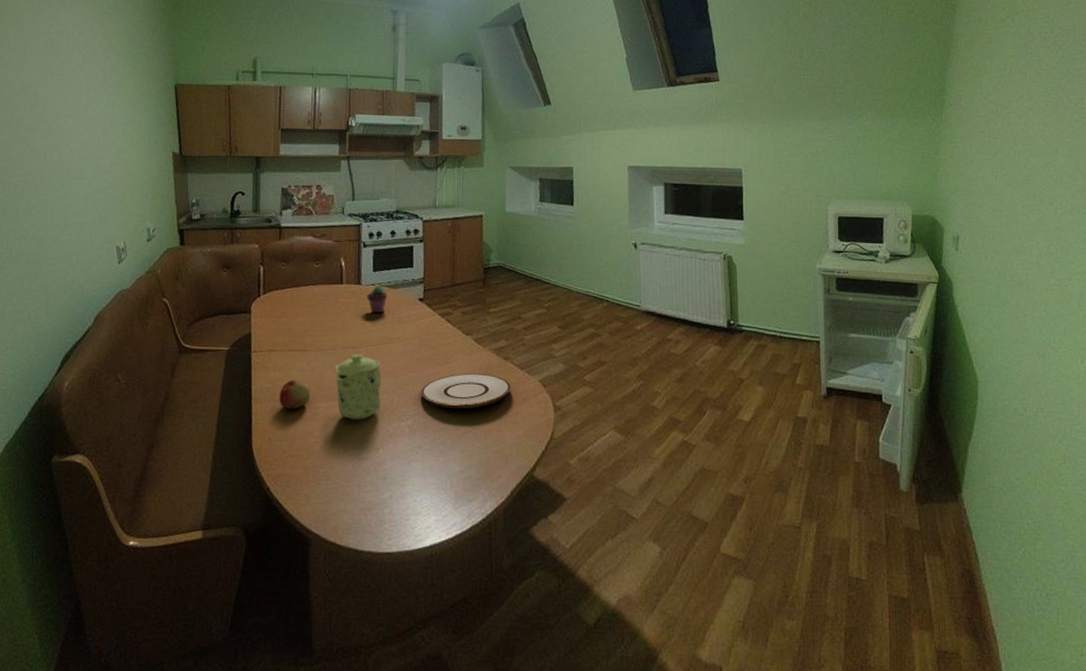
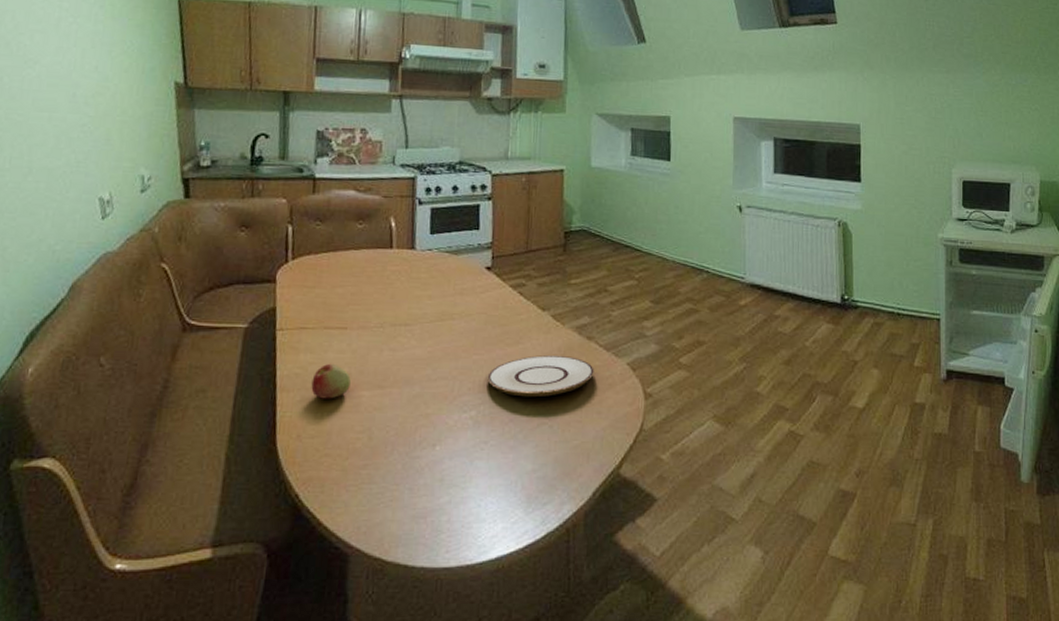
mug: present [334,354,382,420] -> none [381,333,439,412]
potted succulent: present [367,286,388,314] -> none [422,251,448,284]

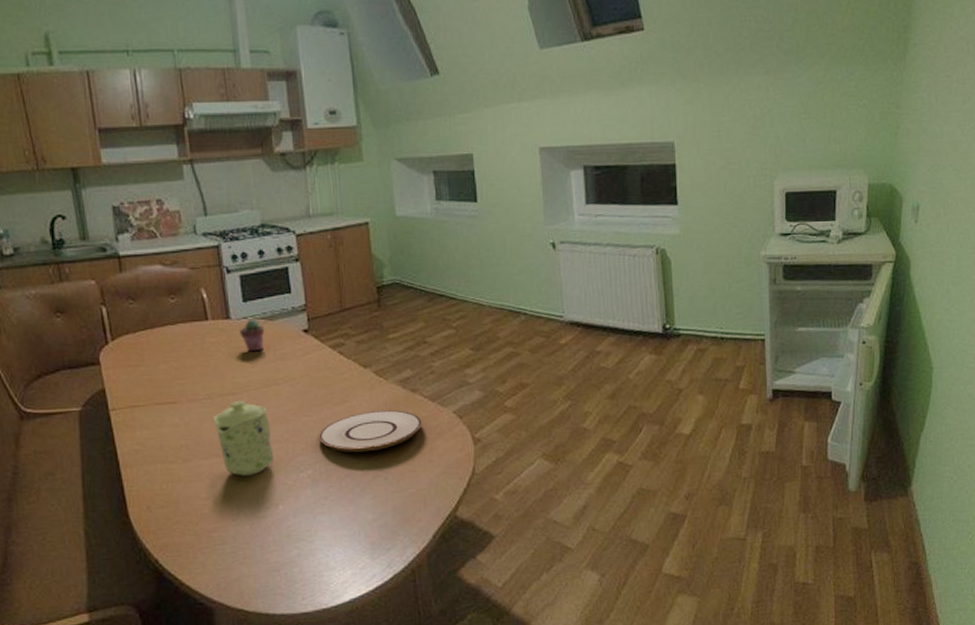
apple: present [311,363,351,399] -> none [151,437,189,472]
mug: none [381,333,439,412] -> present [212,401,273,476]
potted succulent: none [422,251,448,284] -> present [239,319,265,352]

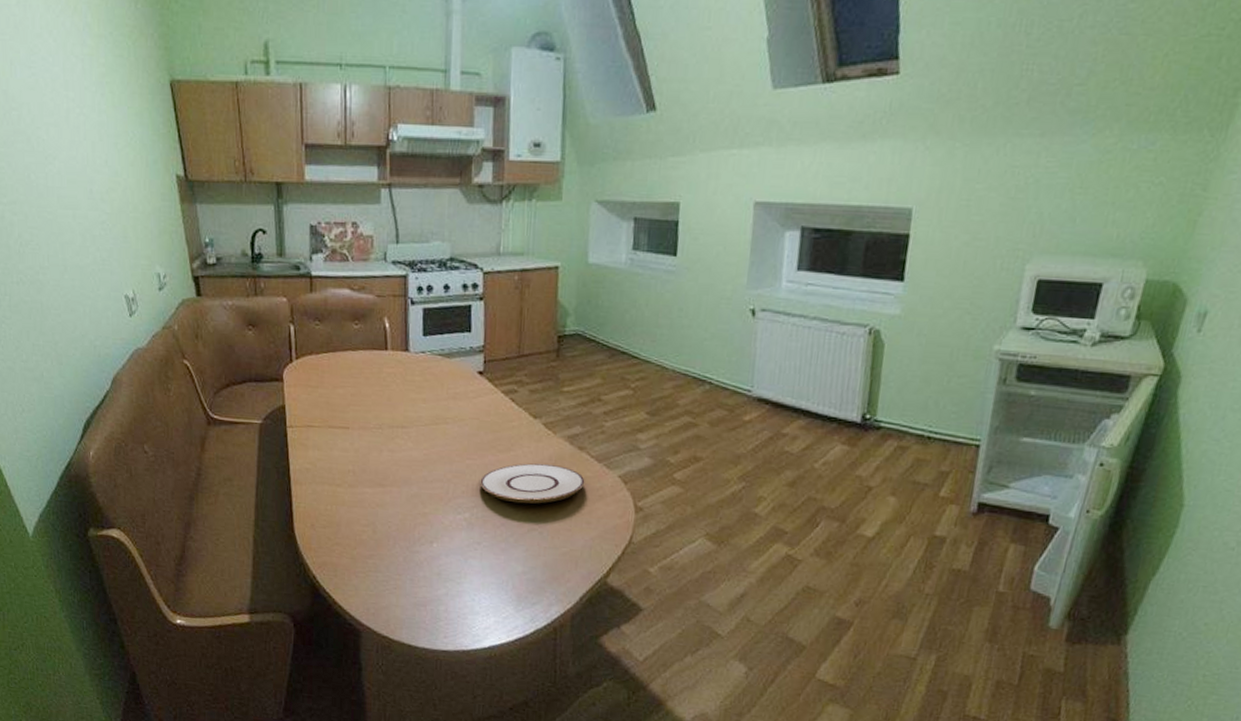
mug: present [212,401,273,476] -> none [381,434,435,510]
potted succulent: present [239,319,265,352] -> none [416,354,441,388]

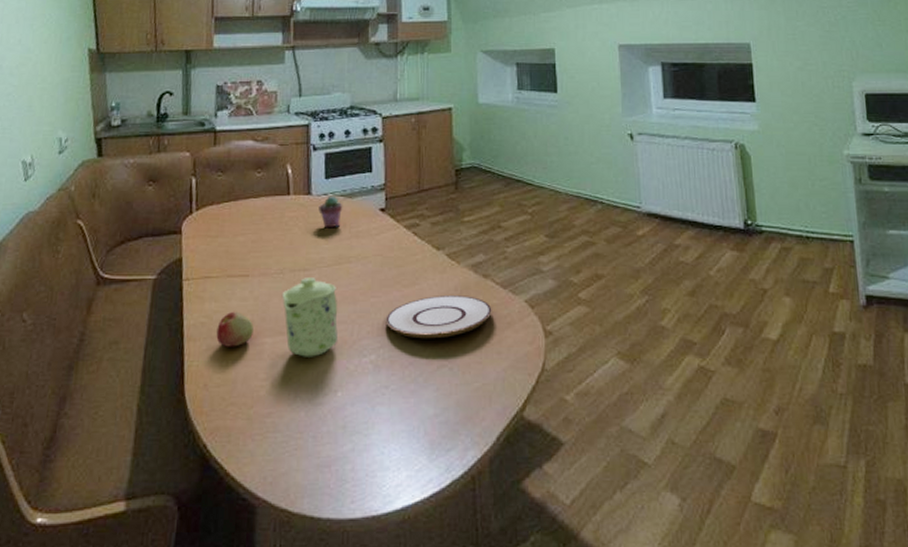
apple: none [320,460,355,494] -> present [216,311,254,347]
mug: none [381,434,435,510] -> present [281,278,338,357]
potted succulent: none [416,354,441,388] -> present [318,195,343,228]

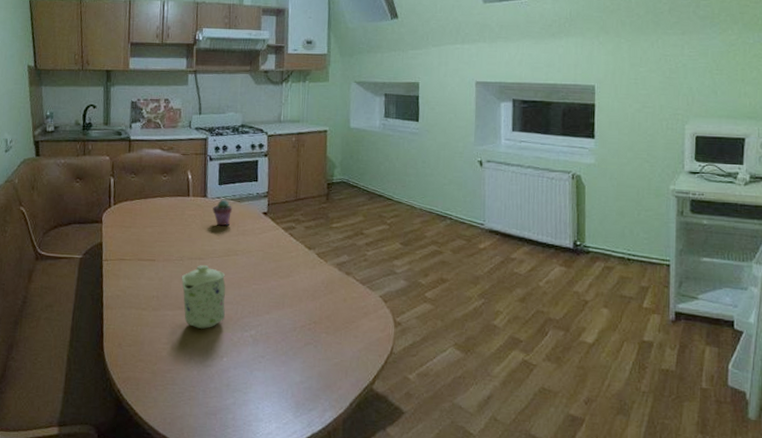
apple: present [216,311,254,347] -> none [129,288,158,316]
plate: present [385,296,492,339] -> none [264,287,352,322]

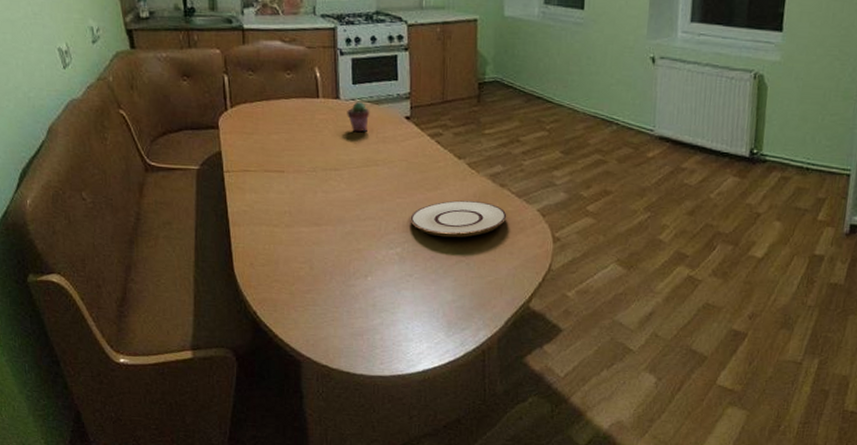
mug: present [181,265,226,329] -> none [315,177,367,247]
plate: none [264,287,352,322] -> present [410,200,507,238]

